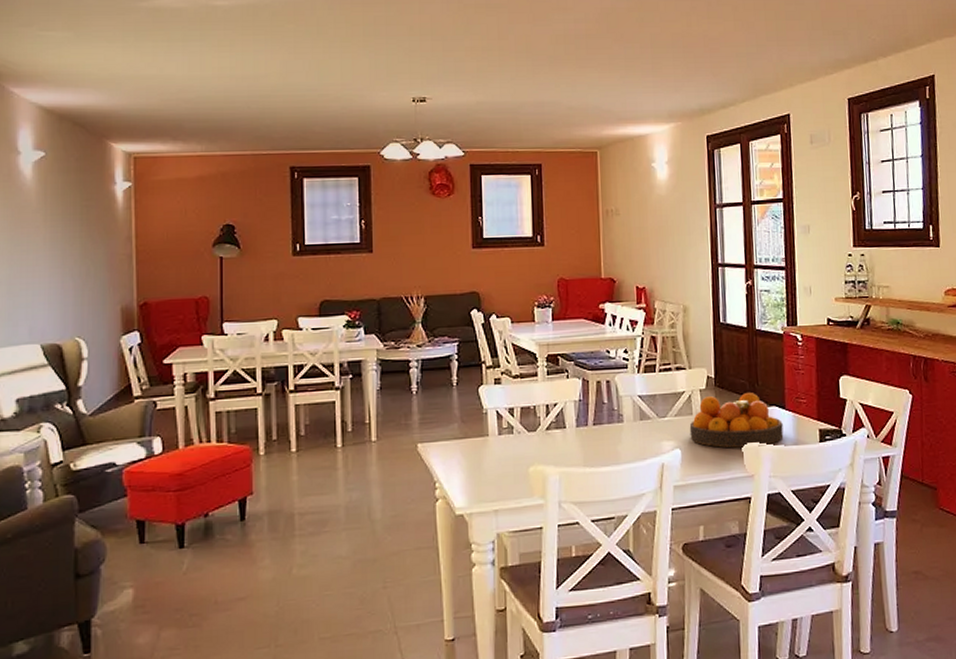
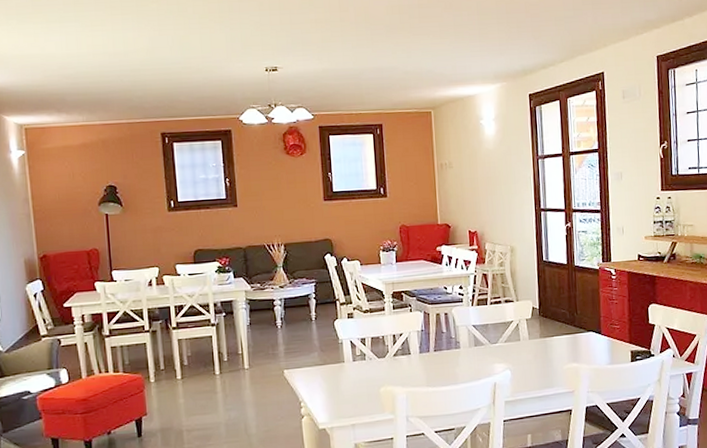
fruit bowl: present [689,392,784,448] -> none [517,320,600,369]

